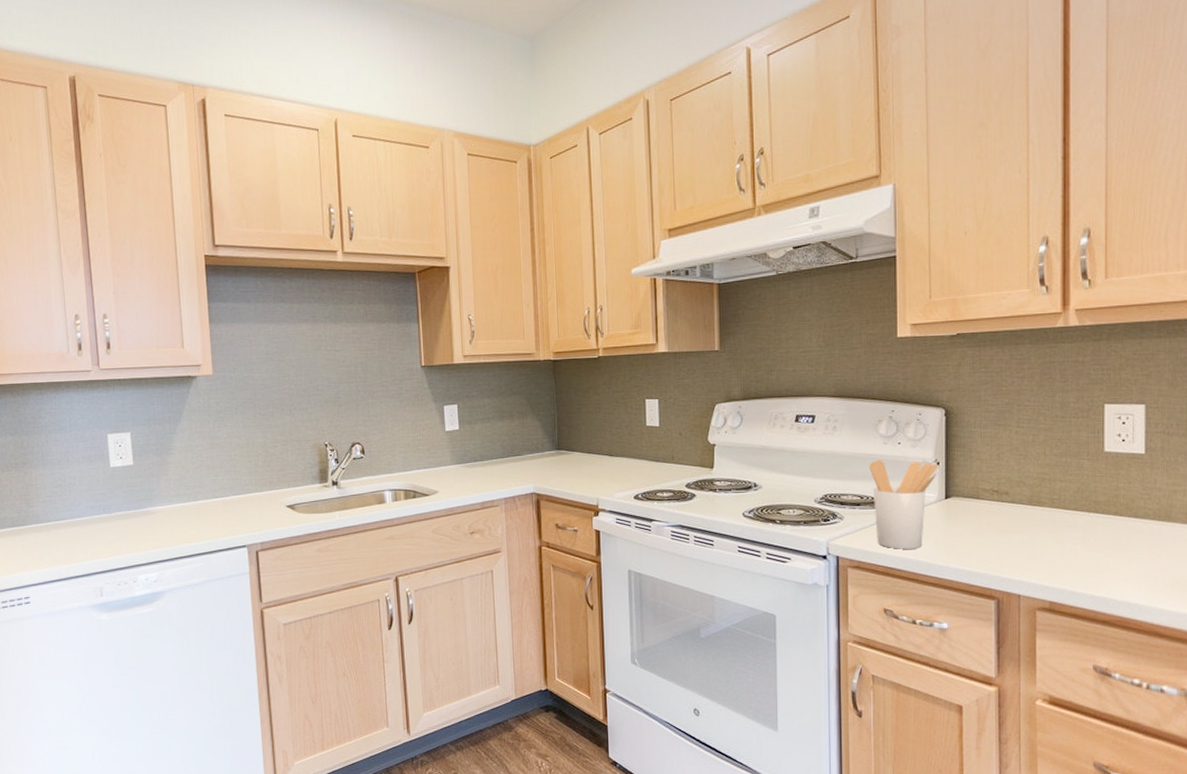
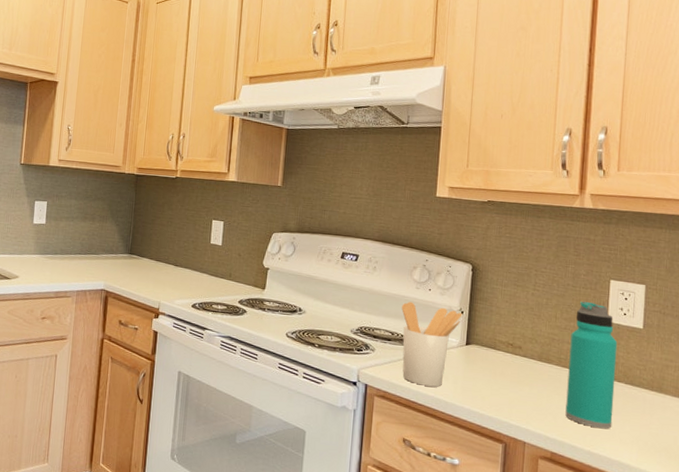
water bottle: none [1063,431,1117,570] -> present [565,301,618,429]

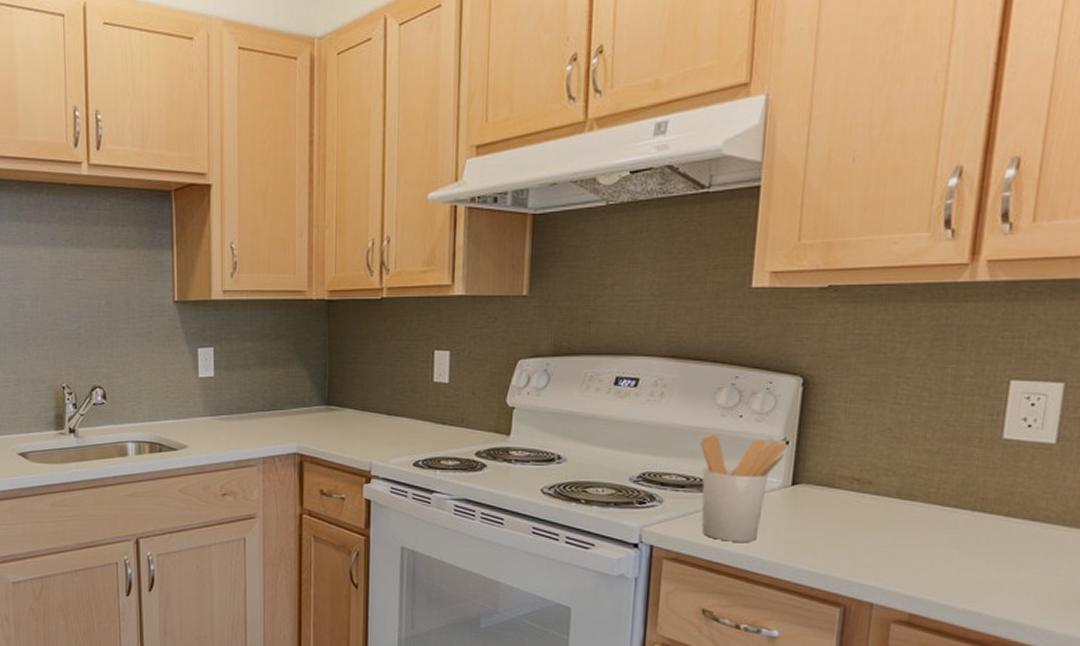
water bottle: present [565,301,618,429] -> none [932,412,1016,580]

